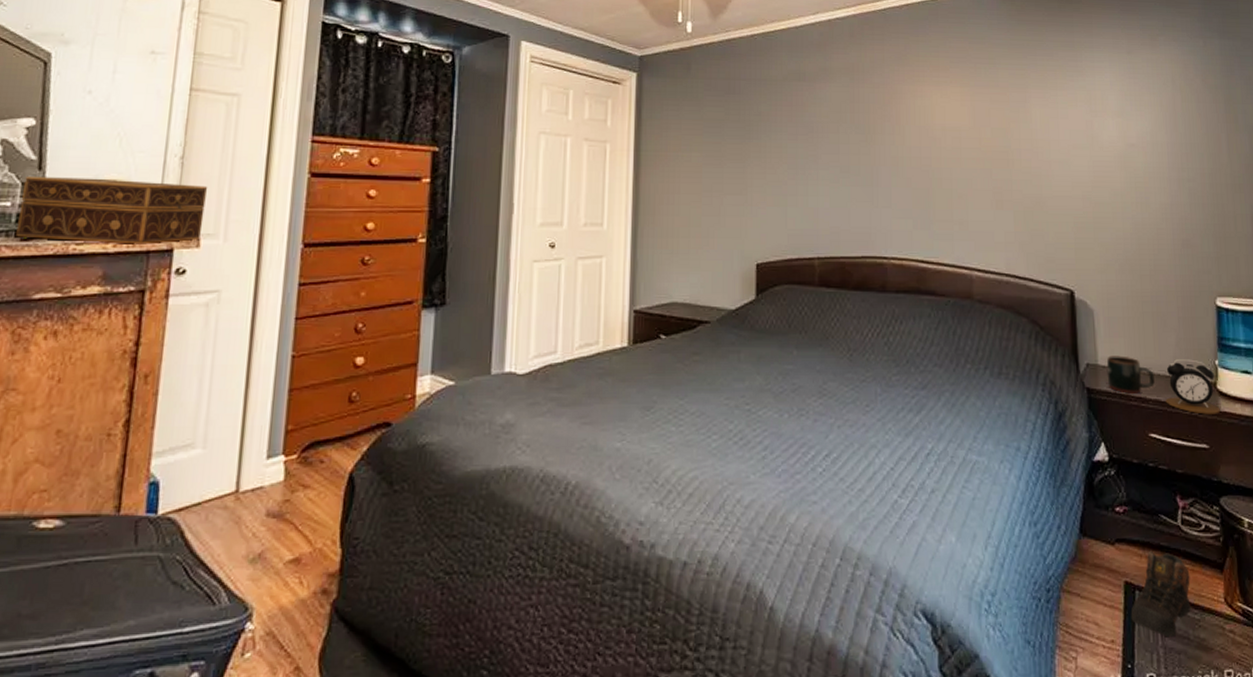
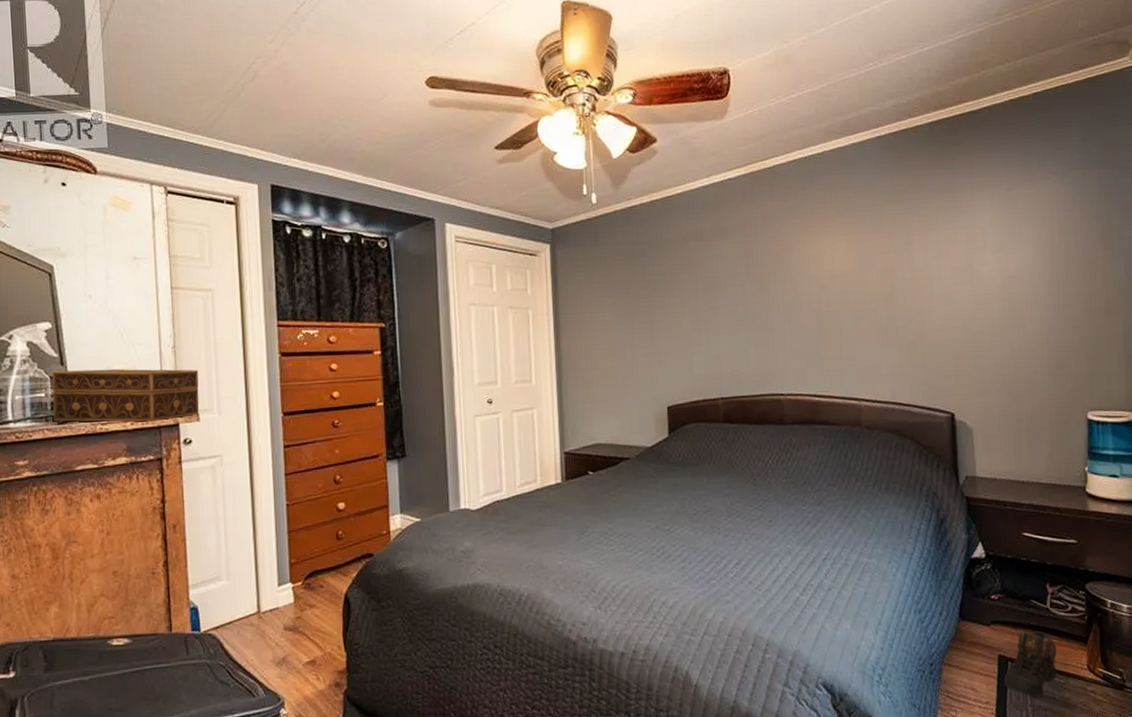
mug: present [1106,355,1155,394] -> none [984,467,1028,500]
alarm clock: present [1165,359,1220,415] -> none [1038,467,1088,514]

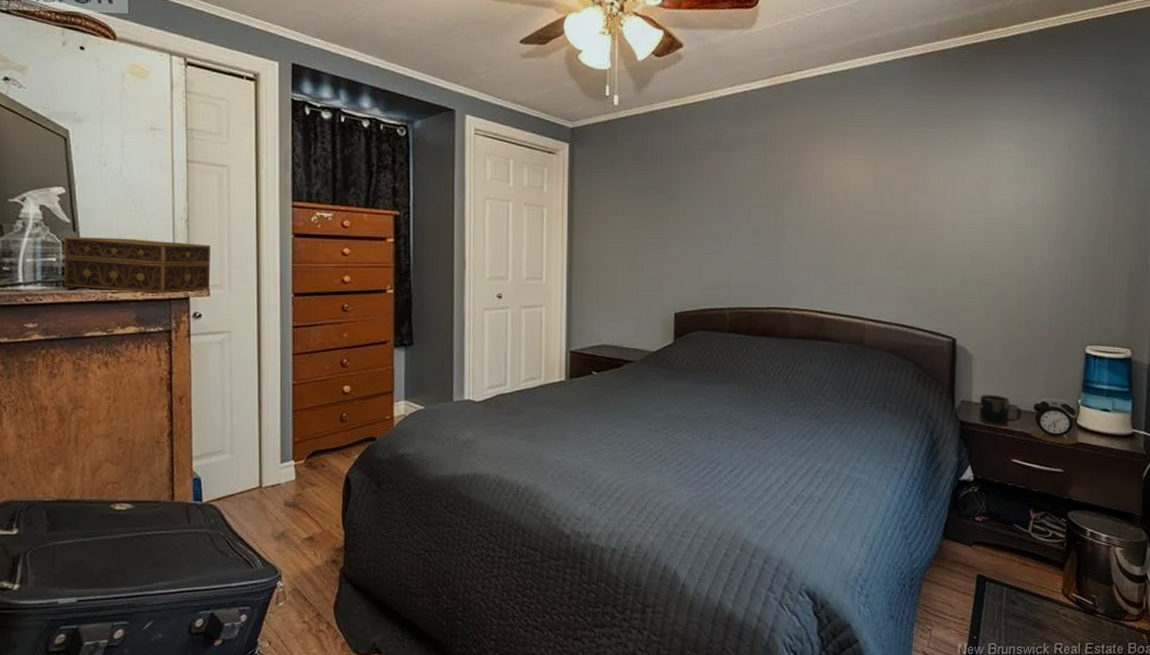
mug: none [984,467,1028,500] -> present [979,394,1021,426]
boot: present [1003,629,1057,698] -> none [980,551,1034,617]
alarm clock: none [1038,467,1088,514] -> present [1029,398,1078,445]

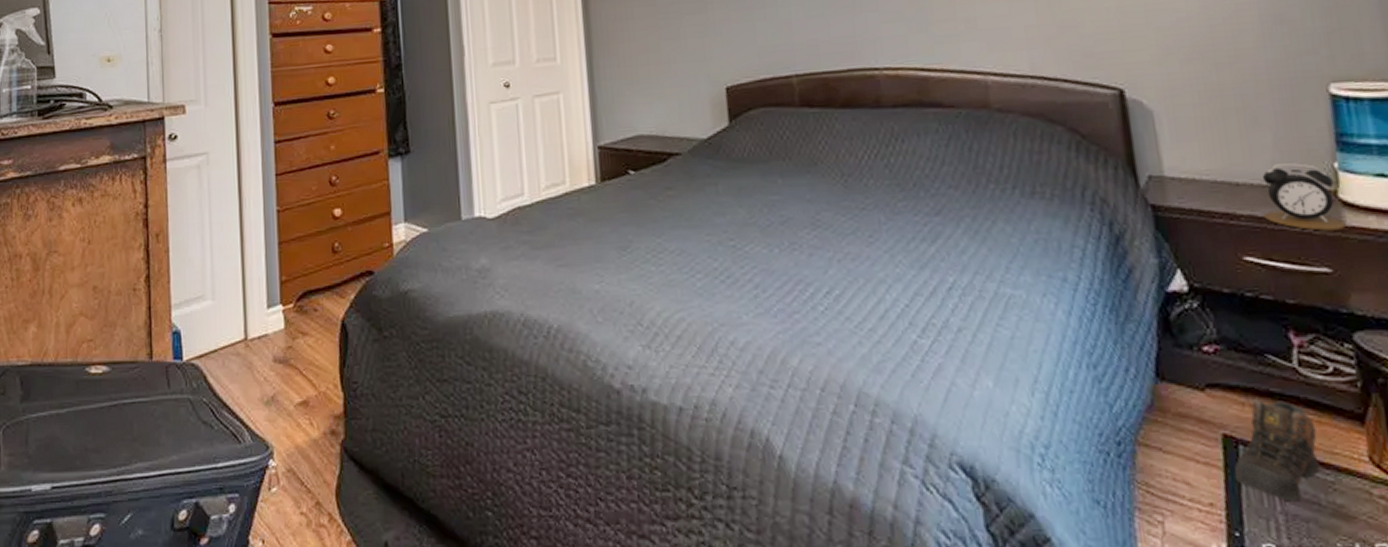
decorative box: present [63,237,211,293] -> none [38,55,186,117]
mug: present [979,394,1021,426] -> none [1176,163,1247,209]
boot: none [980,551,1034,617] -> present [1234,397,1320,502]

